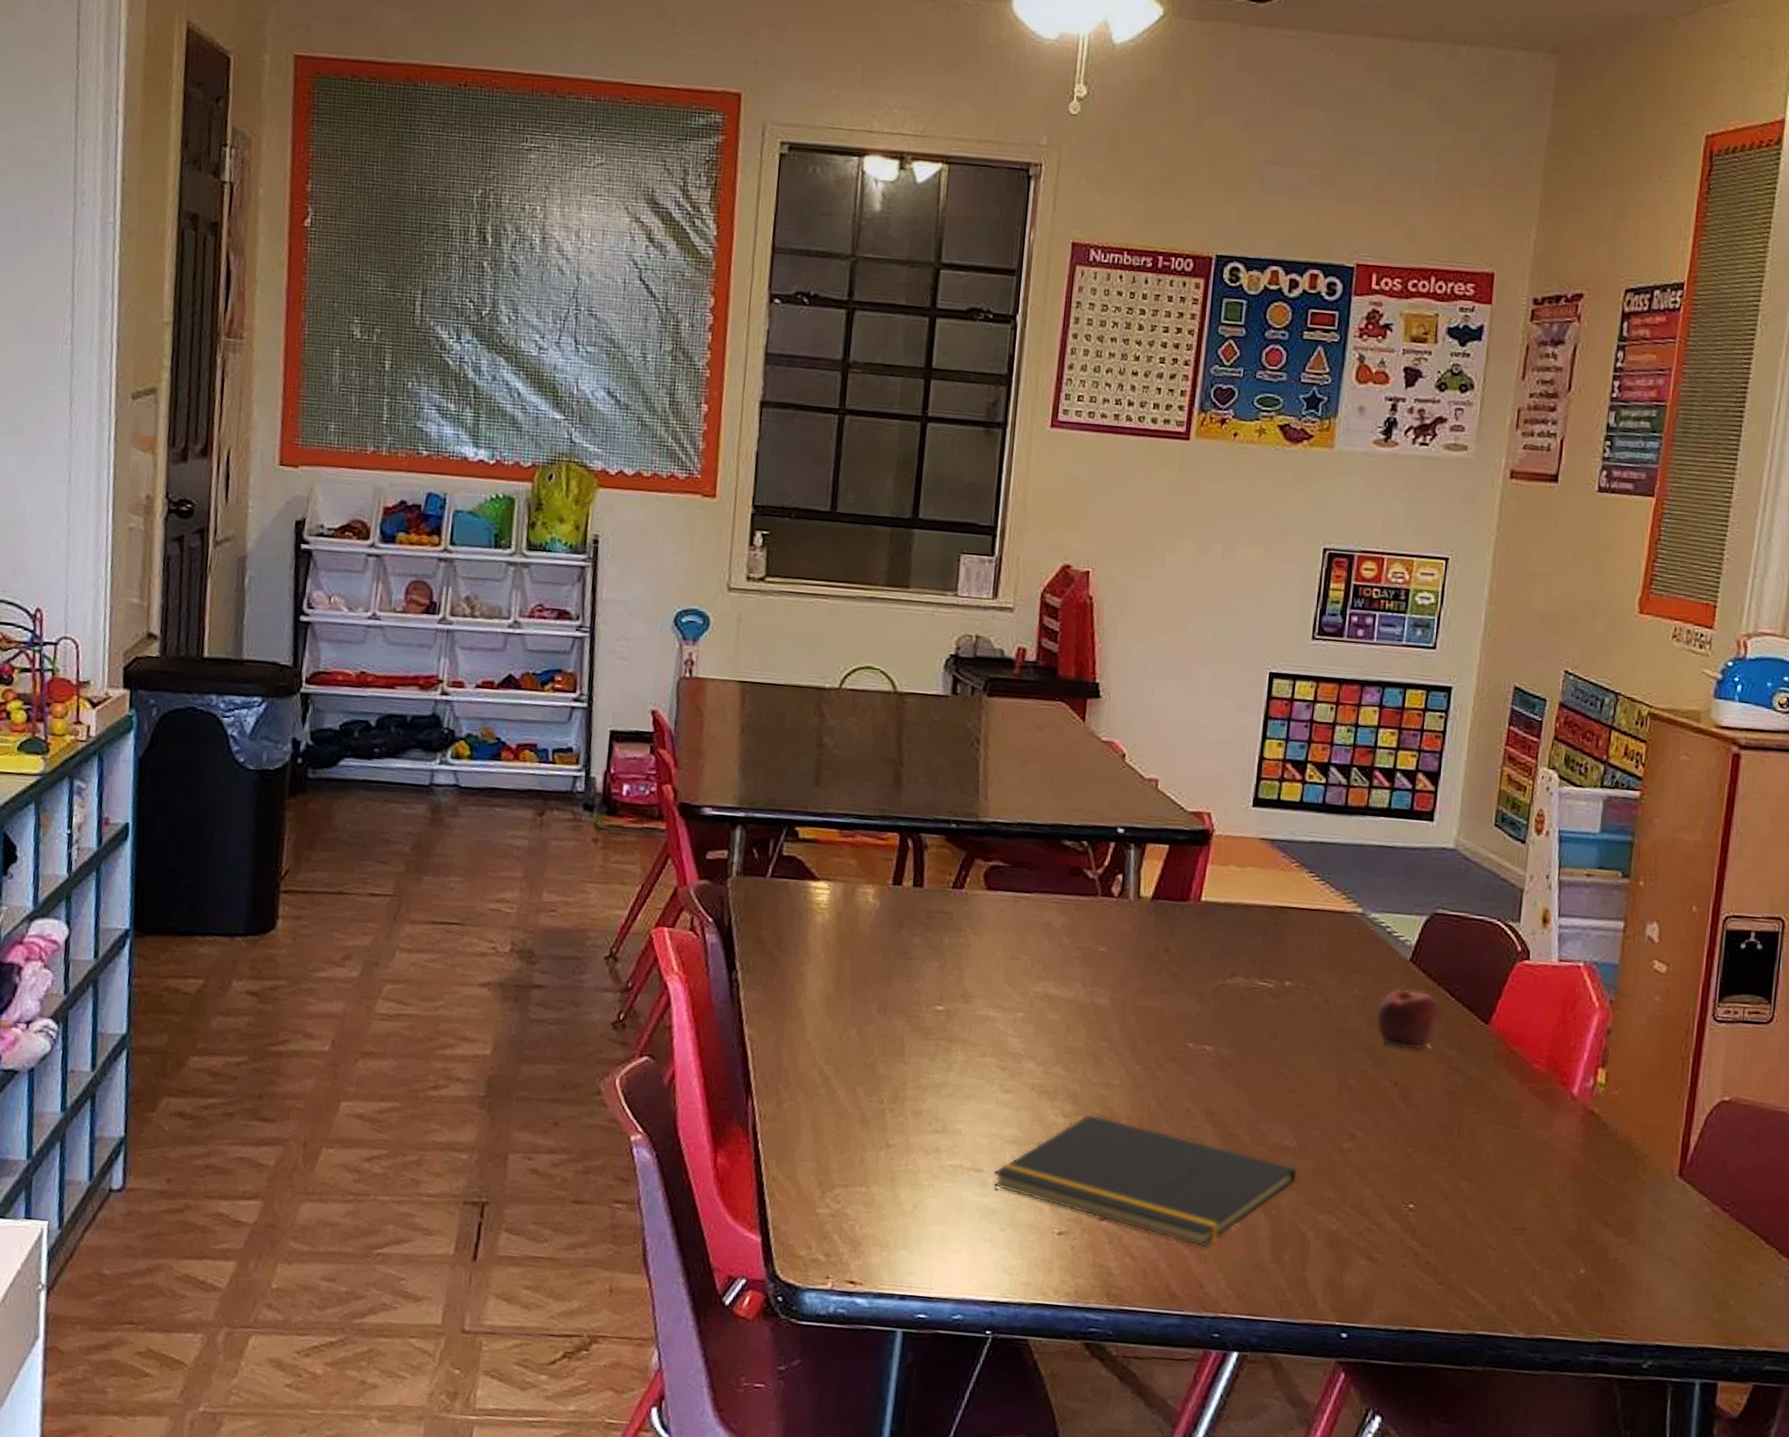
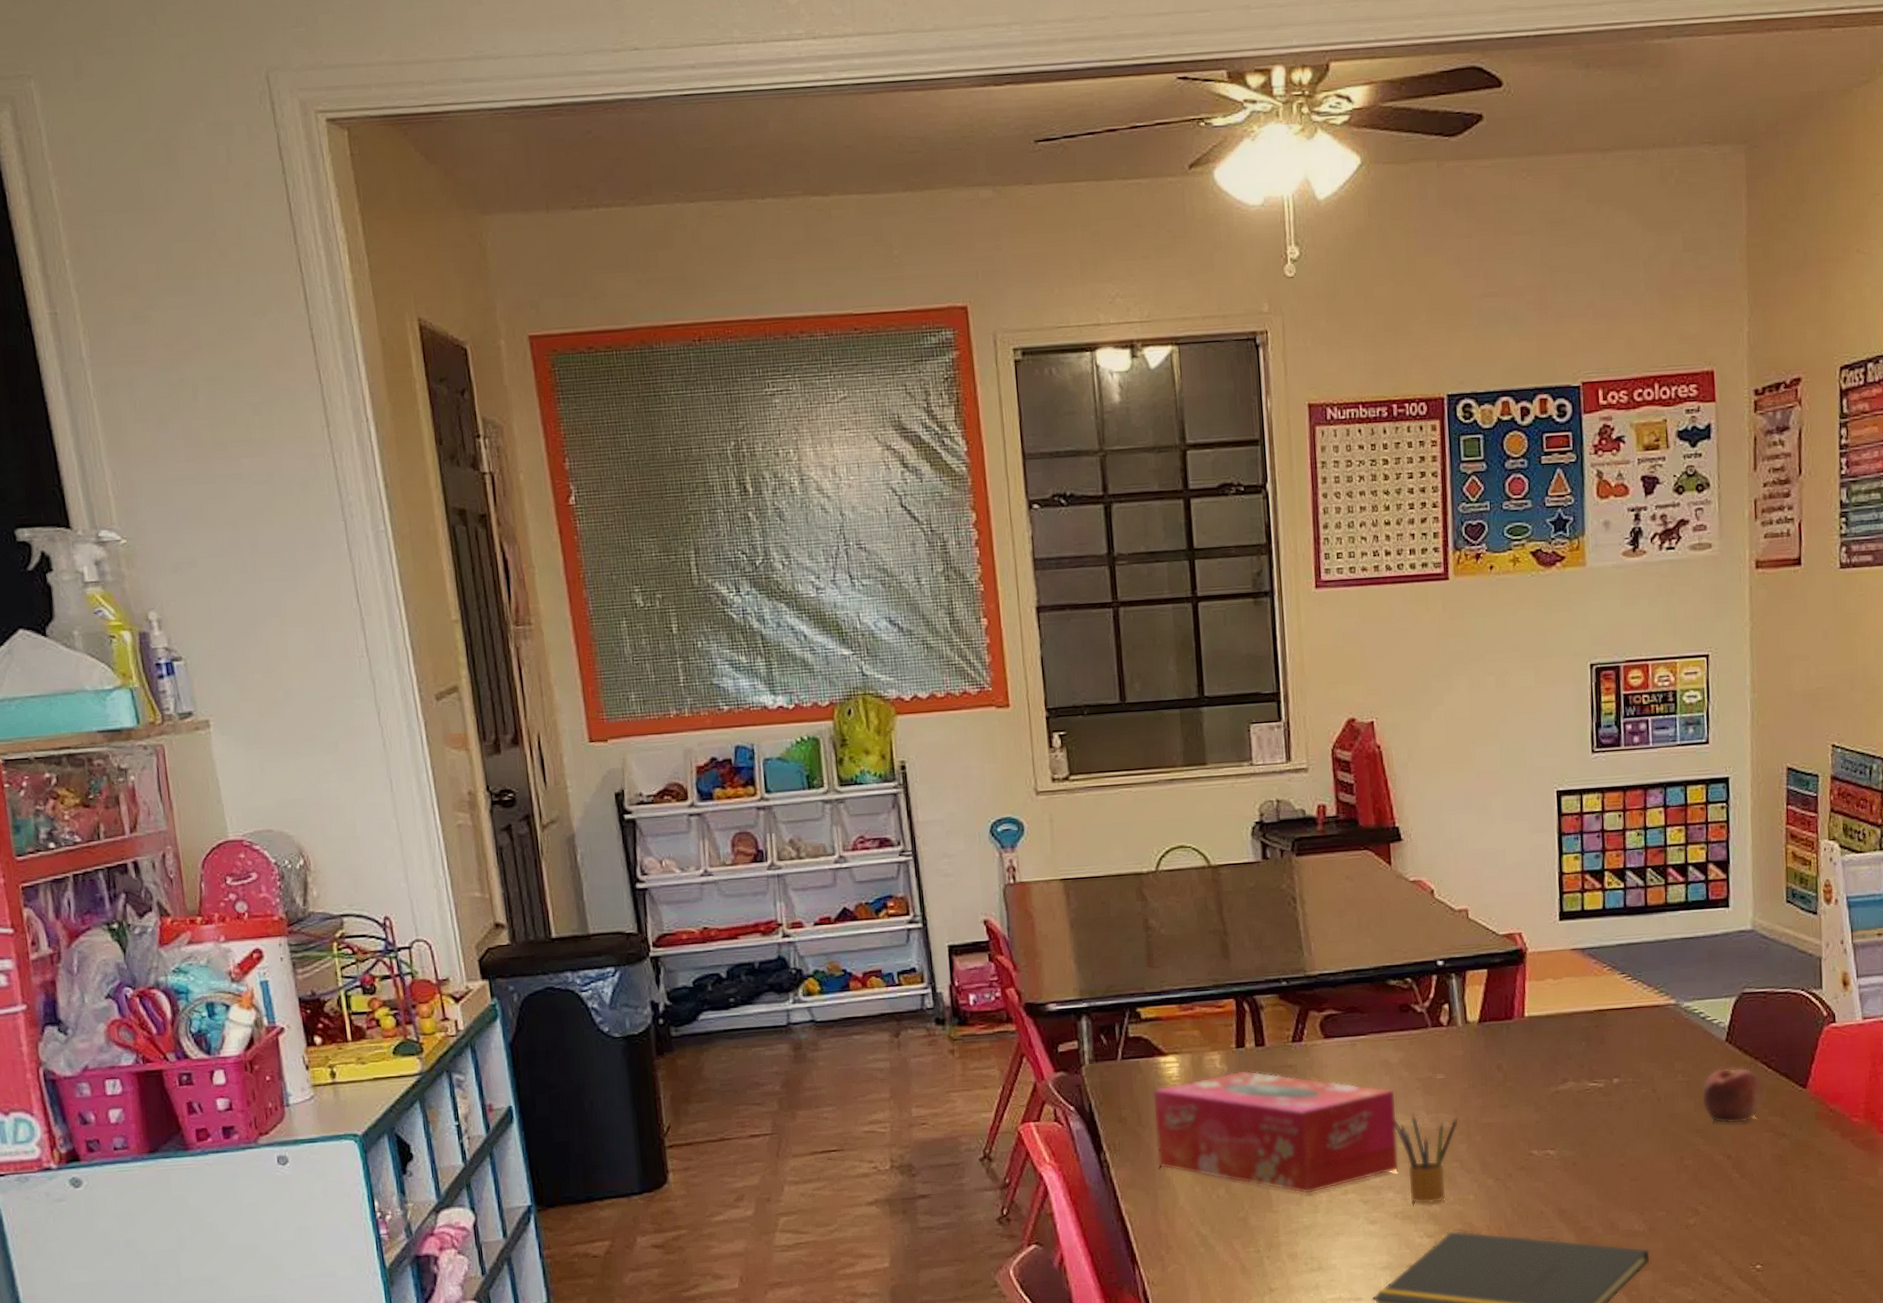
tissue box: none [791,908,1053,1051] -> present [1154,1070,1400,1195]
pencil box: none [1046,983,1115,1083] -> present [1393,1113,1459,1205]

